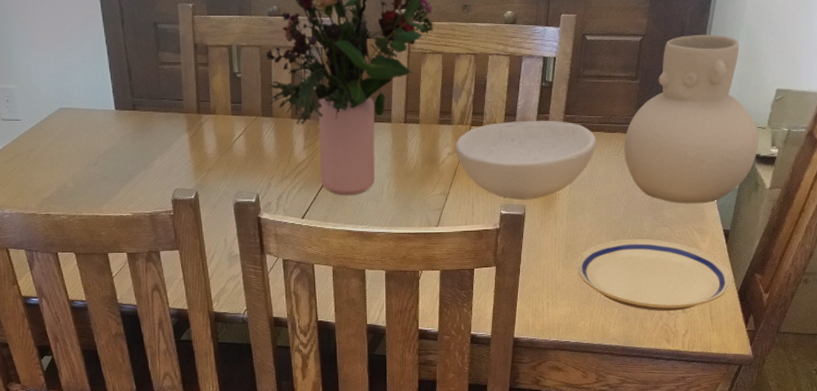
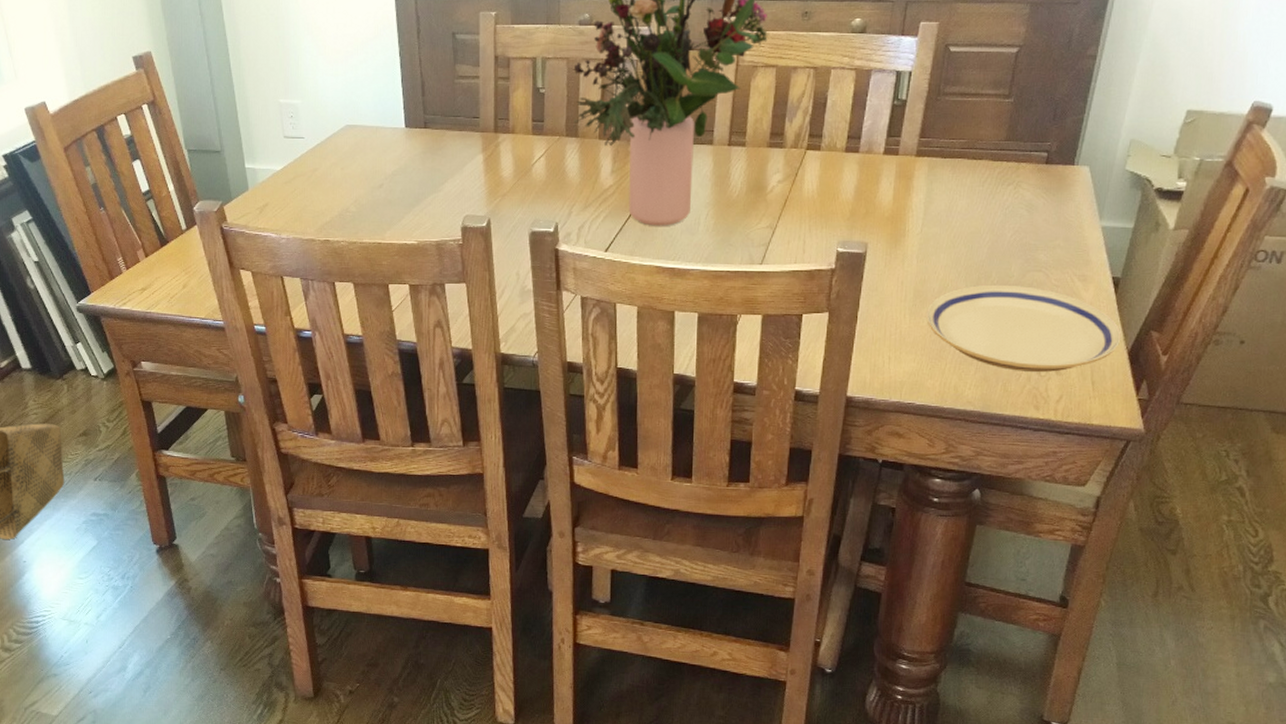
bowl: present [455,120,596,200] -> none [786,144,957,236]
vase: present [624,34,759,204] -> none [990,44,1163,246]

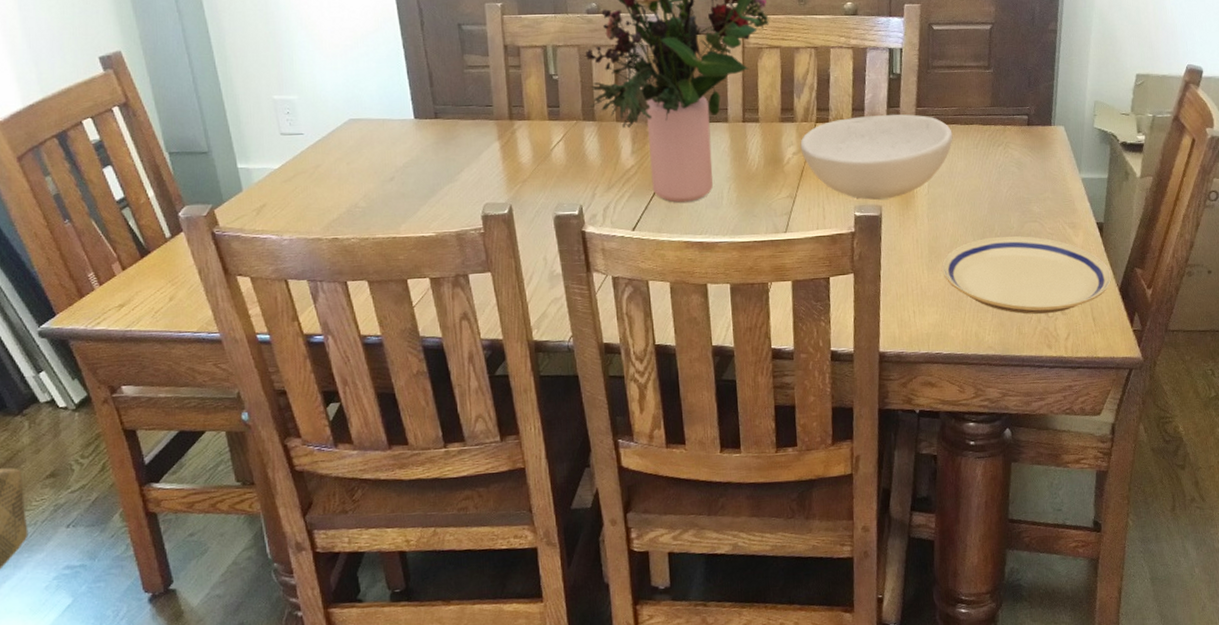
bowl: none [786,144,957,236] -> present [800,114,953,200]

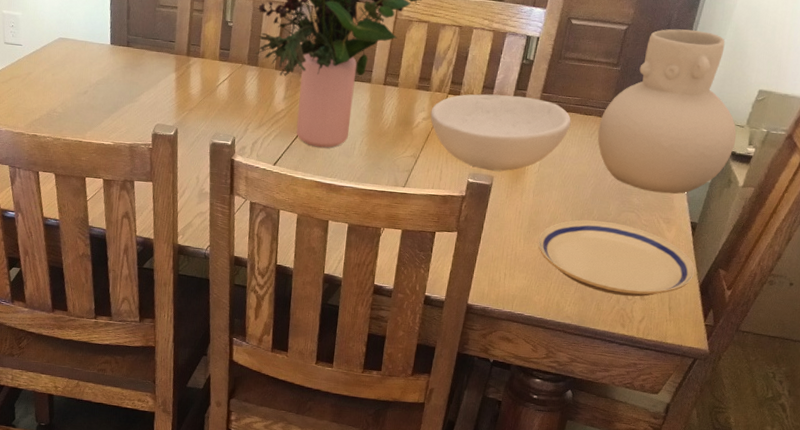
vase: none [982,20,1125,197] -> present [597,29,737,194]

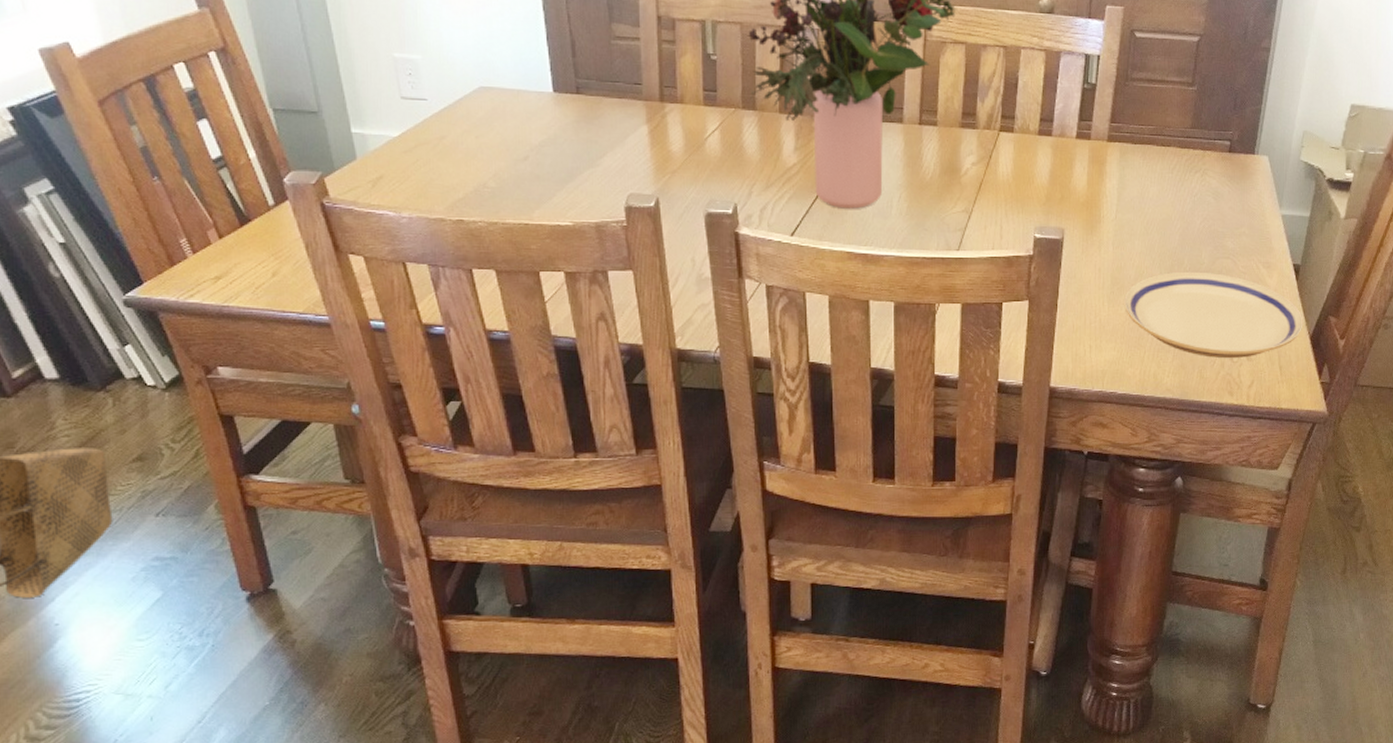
bowl: present [430,94,571,172] -> none [980,128,1147,222]
vase: present [597,29,737,194] -> none [1179,37,1333,234]

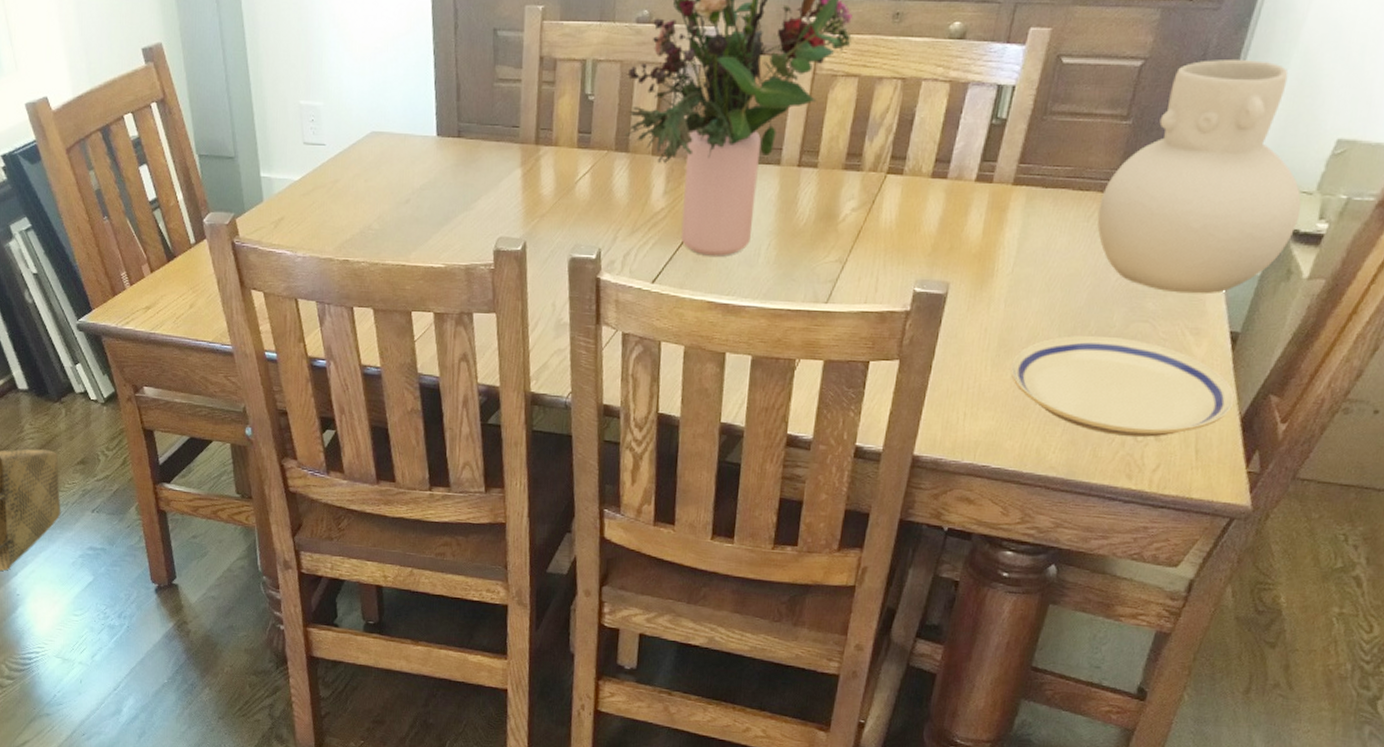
vase: none [1179,37,1333,234] -> present [1097,58,1302,295]

